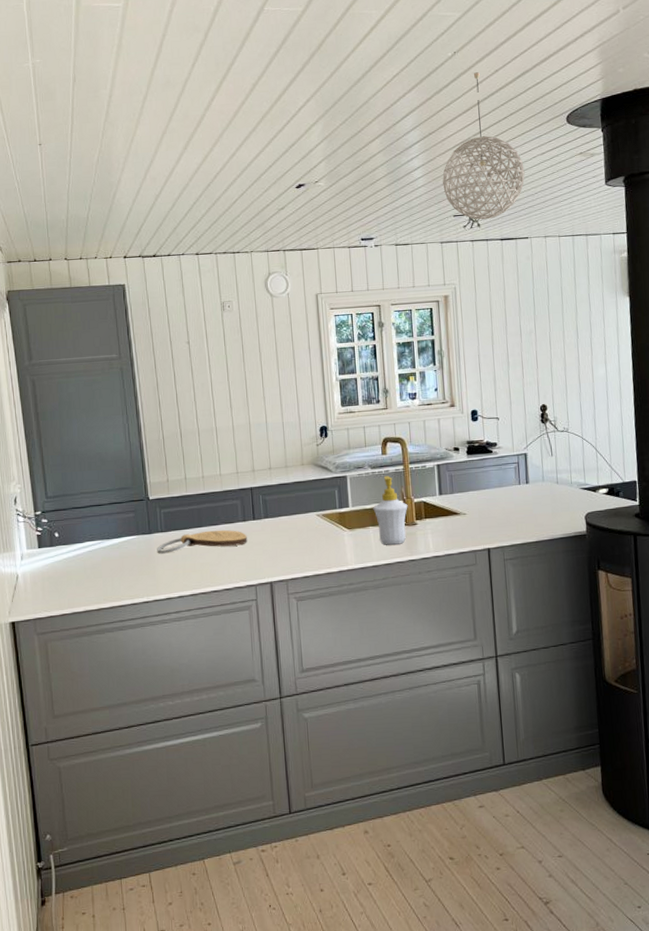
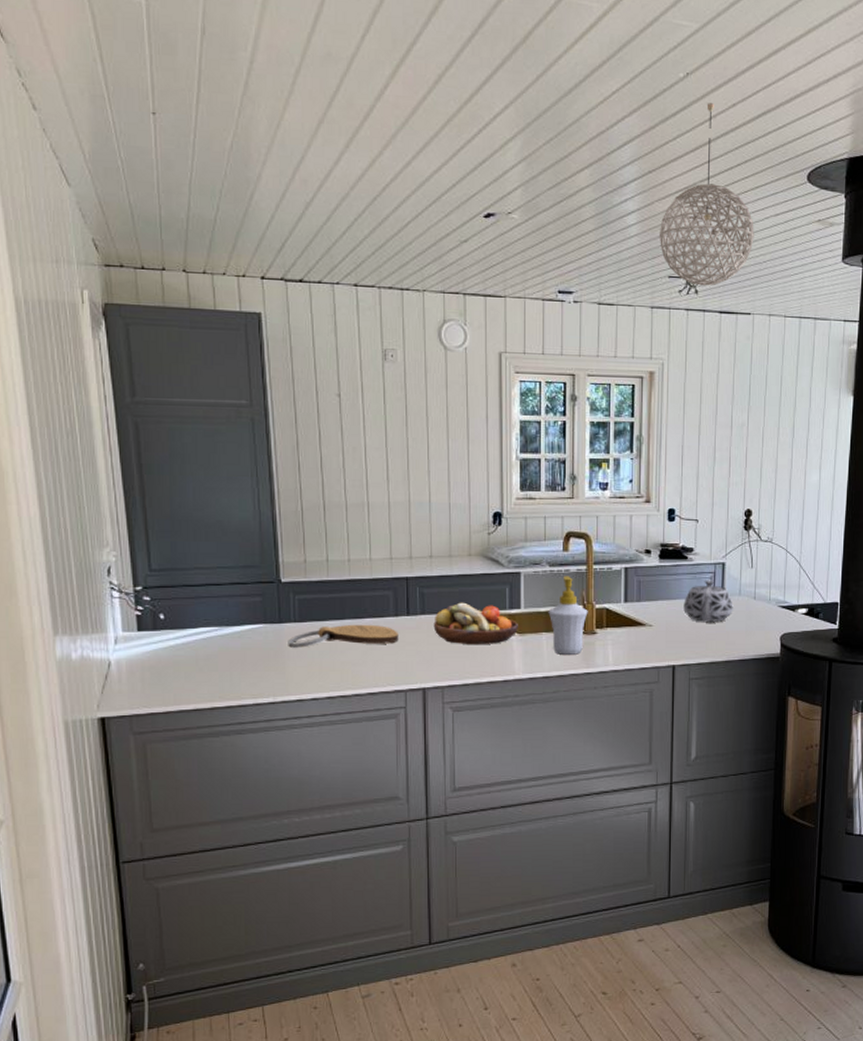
fruit bowl: none [276,505,348,542] -> present [433,602,518,645]
teapot: none [492,469,539,508] -> present [683,580,733,623]

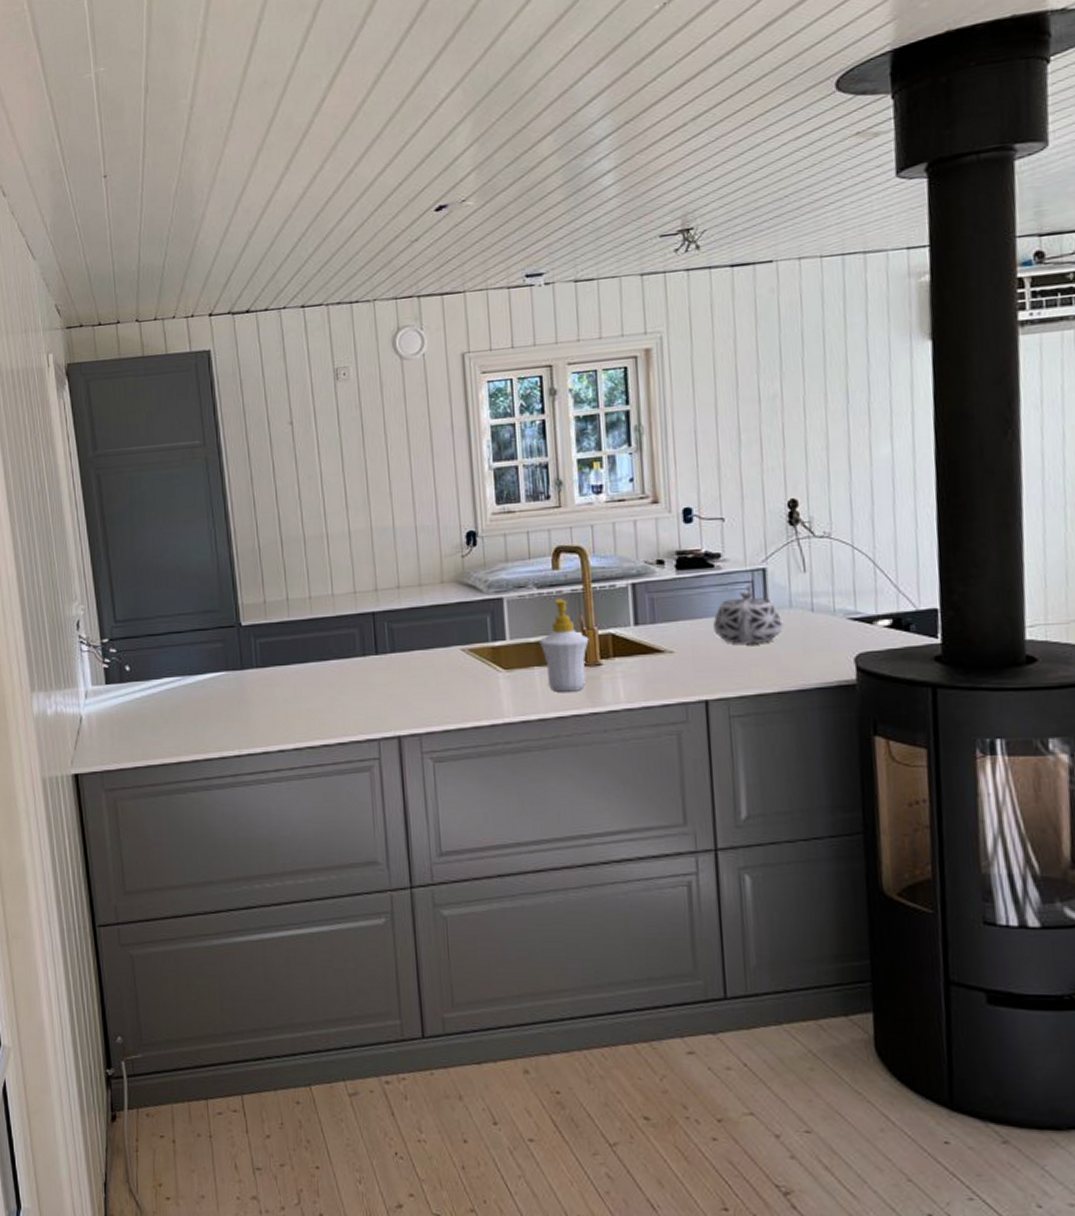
cutting board: present [288,624,399,648] -> none [251,666,368,696]
fruit bowl: present [433,602,518,645] -> none [405,636,504,685]
pendant light: present [660,103,754,286] -> none [644,28,769,240]

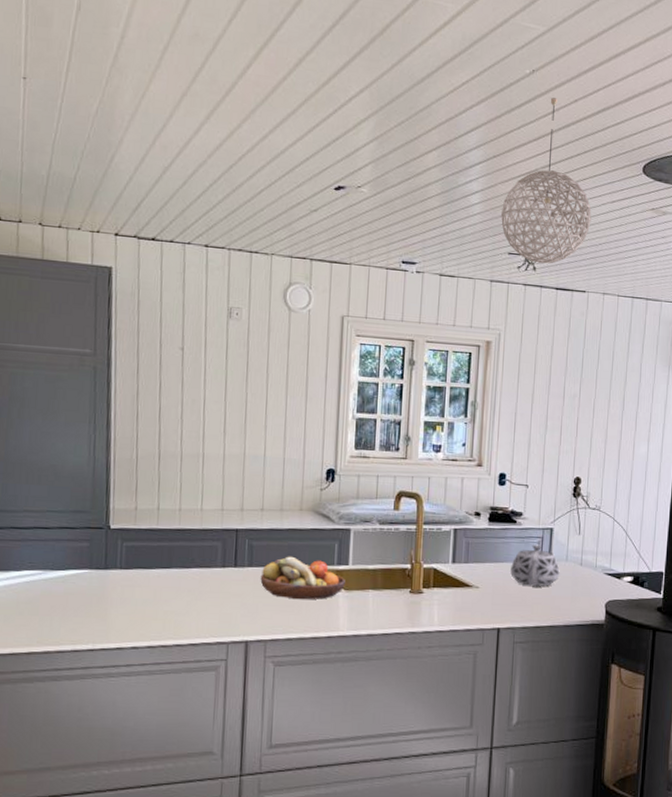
fruit bowl: none [405,636,504,685] -> present [260,556,345,600]
soap bottle: present [539,598,589,692] -> none [376,534,416,613]
pendant light: none [644,28,769,240] -> present [501,97,592,264]

